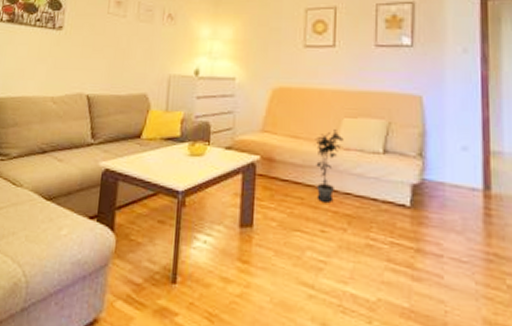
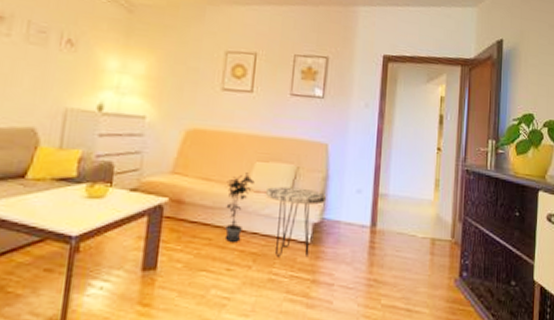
side table: none [357,143,424,221] -> present [266,186,326,257]

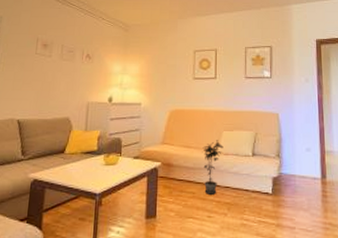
side table: present [266,186,326,257] -> none [233,149,281,206]

